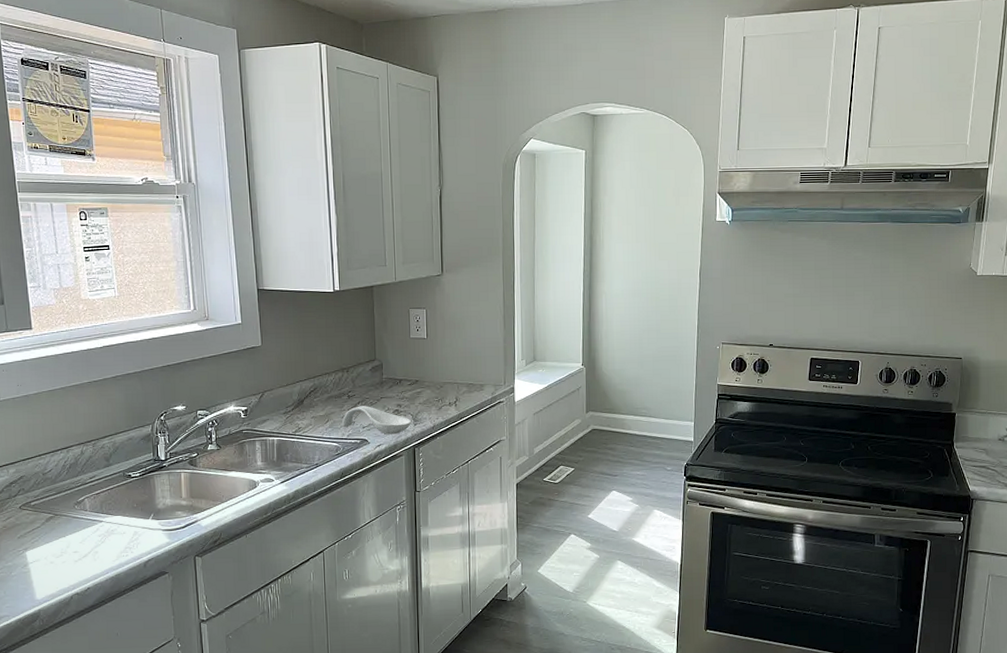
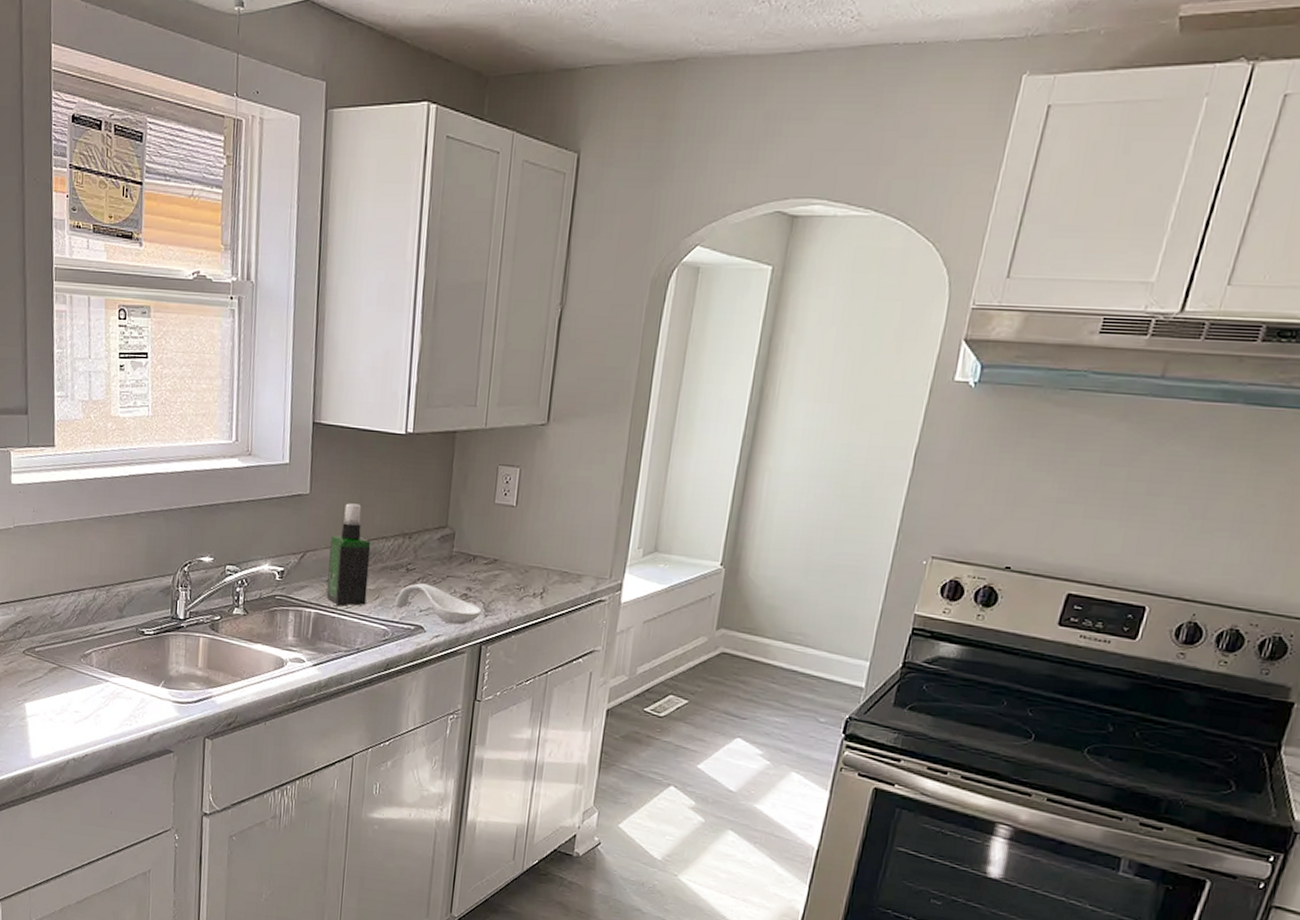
spray bottle: none [284,349,319,432] -> present [326,503,371,606]

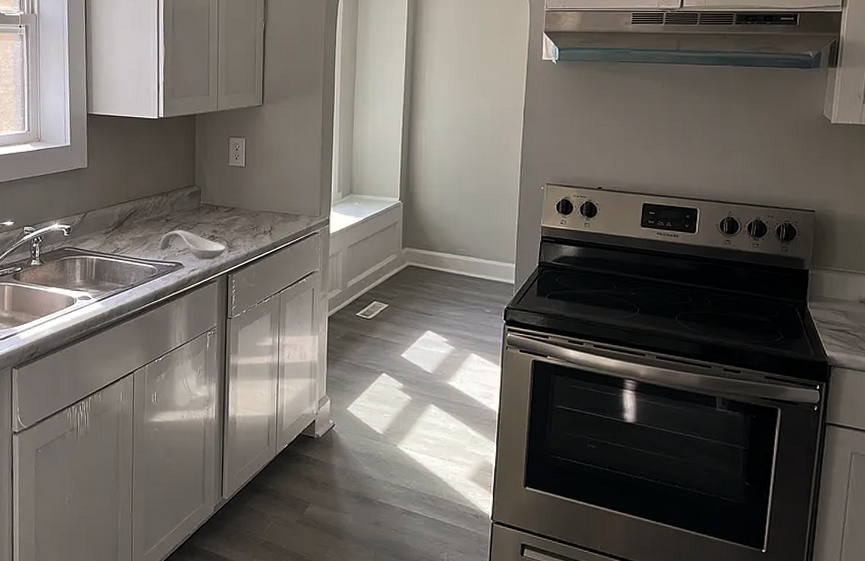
spray bottle: present [326,503,371,606] -> none [105,173,137,252]

